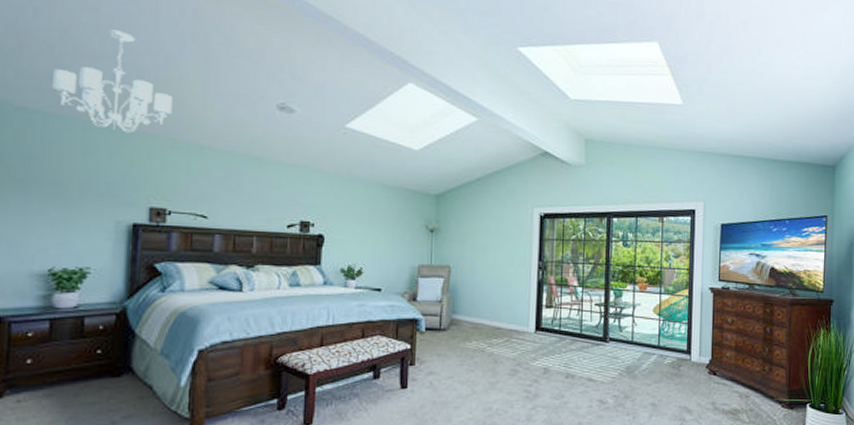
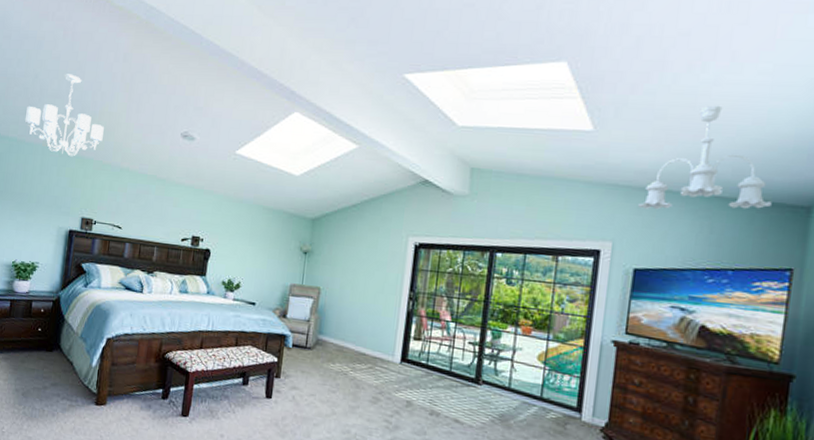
ceiling light fixture: none [721,83,810,173] -> present [638,105,772,210]

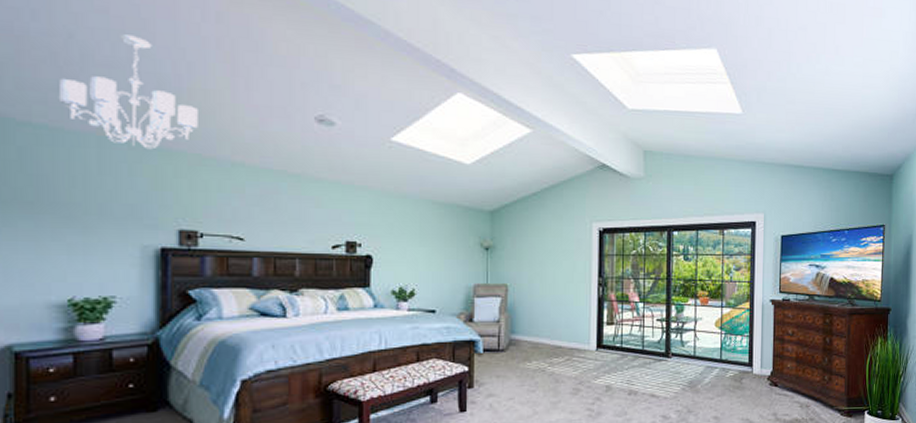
ceiling light fixture: present [638,105,772,210] -> none [781,91,869,183]

